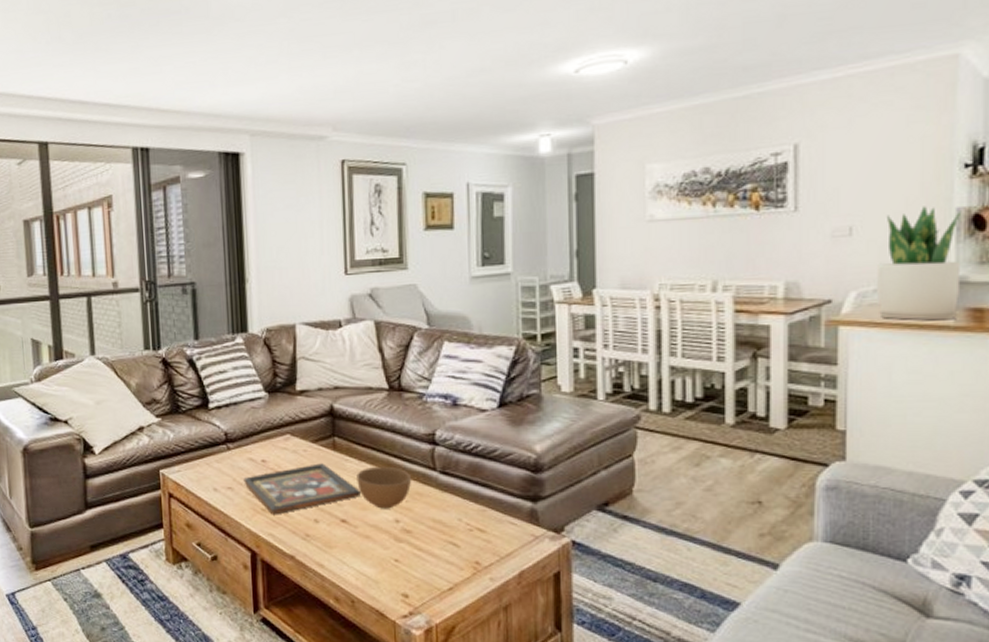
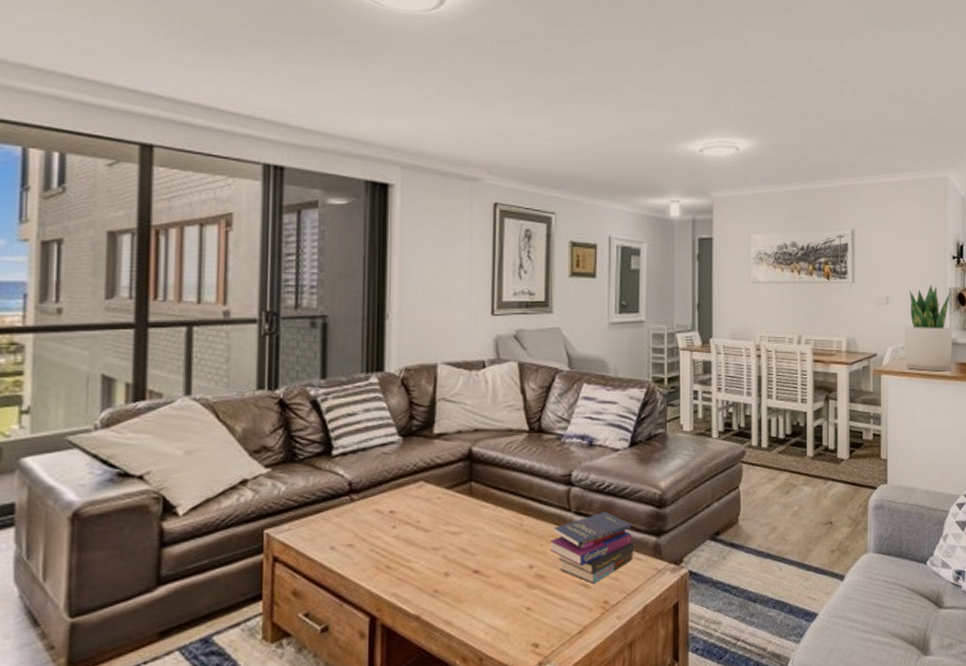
decorative tray: present [243,463,362,515] -> none [367,511,497,572]
bowl: present [356,466,412,509] -> none [492,510,548,555]
books: none [416,473,506,543] -> present [550,512,633,584]

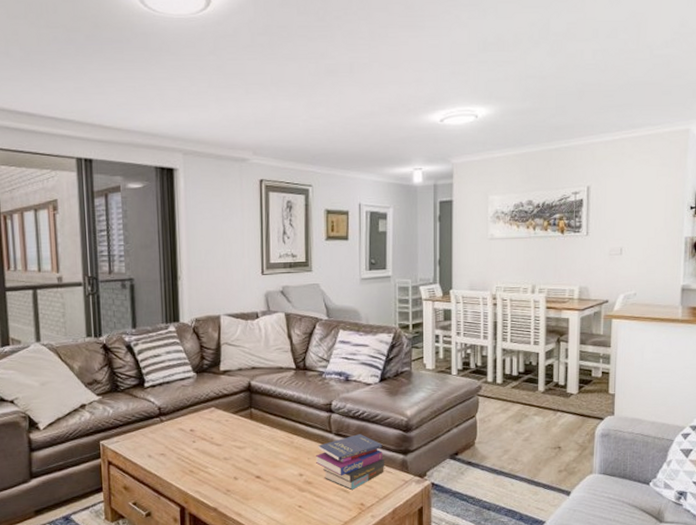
planter: present [904,285,952,372] -> none [636,235,688,316]

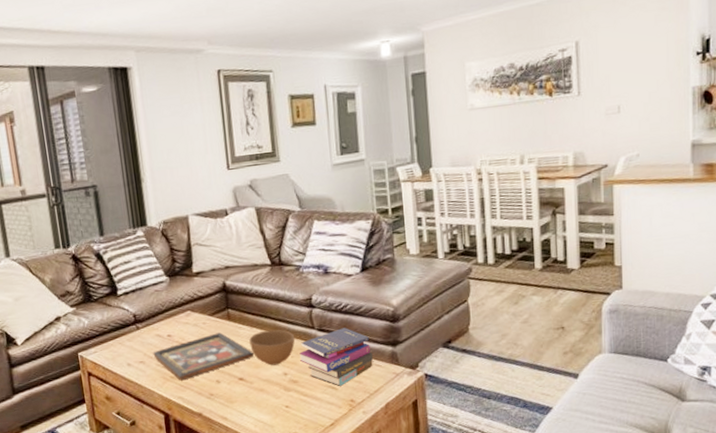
decorative tray: none [174,430,273,475] -> present [153,332,255,381]
bowl: none [269,431,313,466] -> present [249,329,295,366]

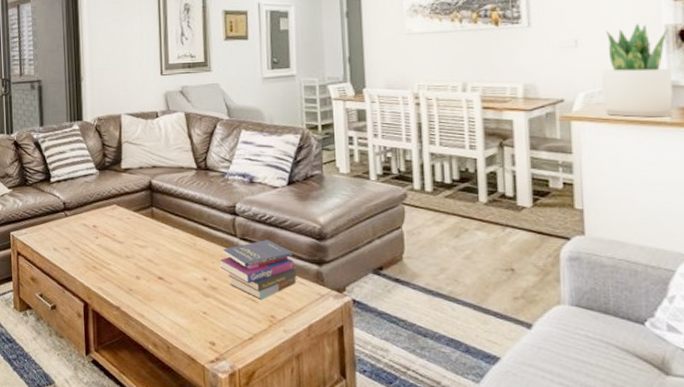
decorative tray: present [153,332,255,381] -> none [78,229,175,272]
bowl: present [249,329,295,366] -> none [171,232,217,269]
planter: none [639,86,696,177] -> present [601,23,673,118]

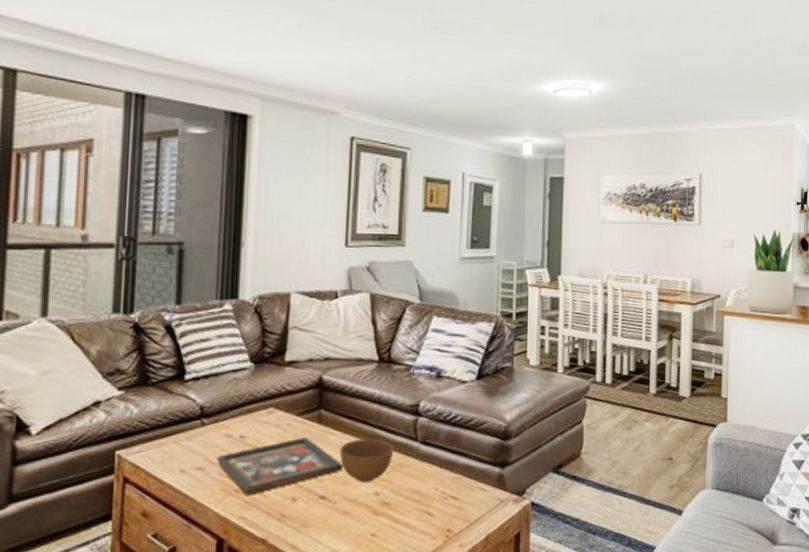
decorative tray: none [78,229,175,272] -> present [217,437,344,496]
bowl: none [171,232,217,269] -> present [340,438,394,482]
books: present [220,240,297,299] -> none [396,442,478,512]

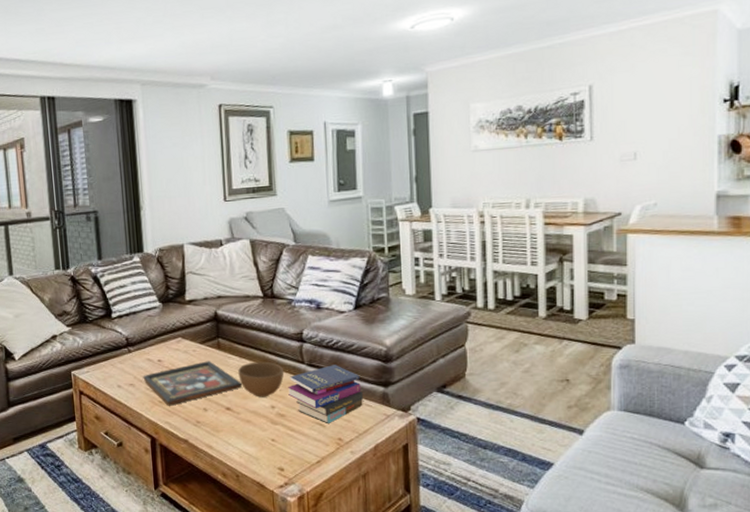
books: none [396,442,478,512] -> present [288,365,363,423]
planter: present [747,229,795,314] -> none [657,134,722,228]

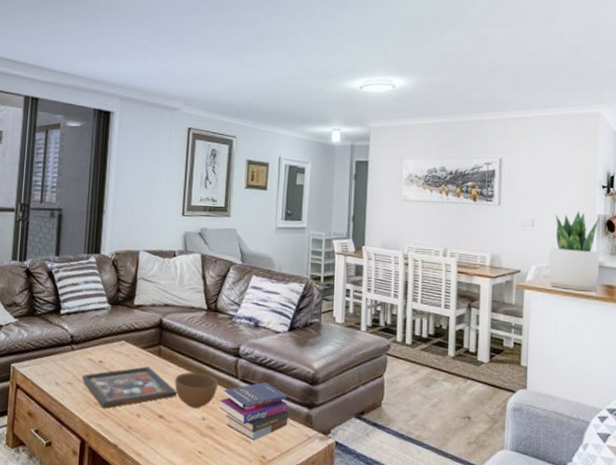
planter: none [657,134,722,228] -> present [549,211,601,292]

